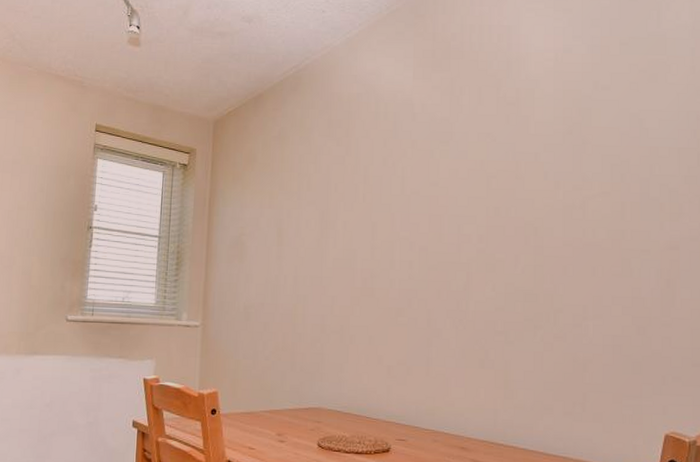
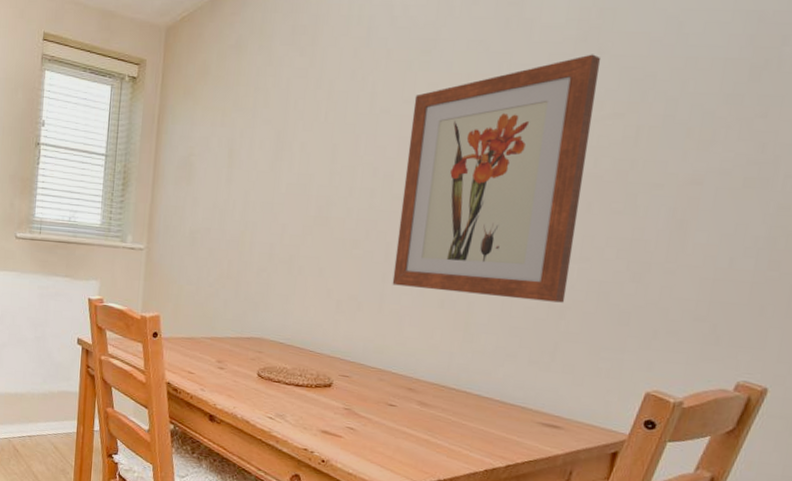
wall art: none [436,144,586,357] -> present [392,54,601,303]

